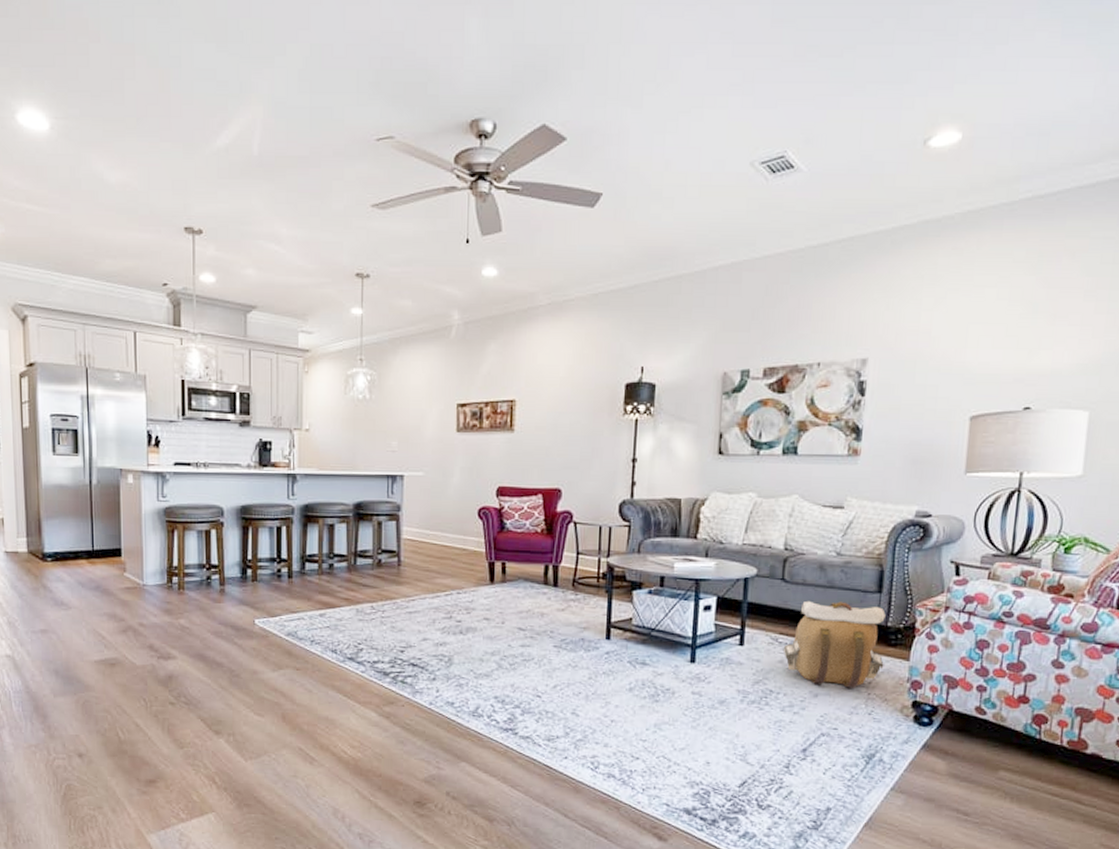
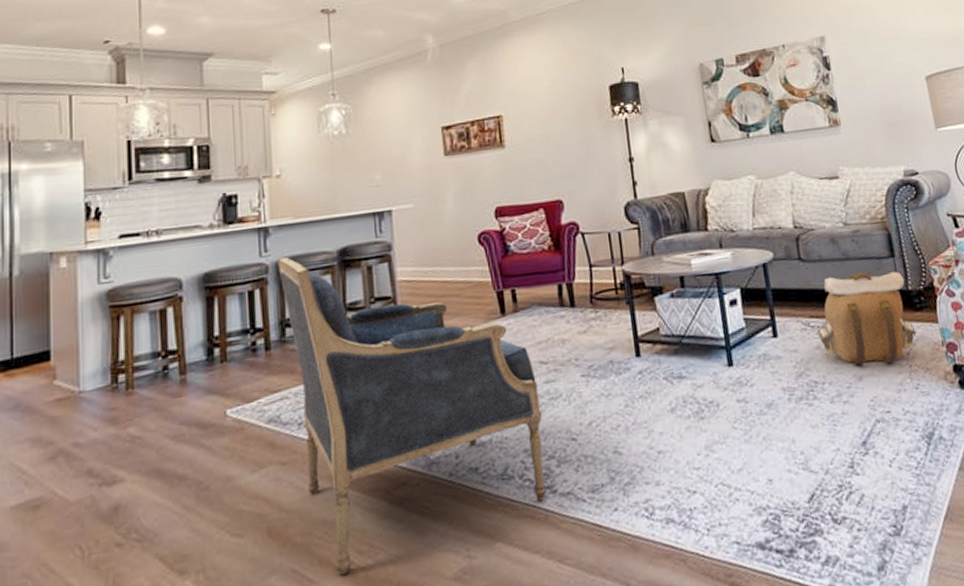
armchair: none [302,503,514,760] -> present [278,257,547,576]

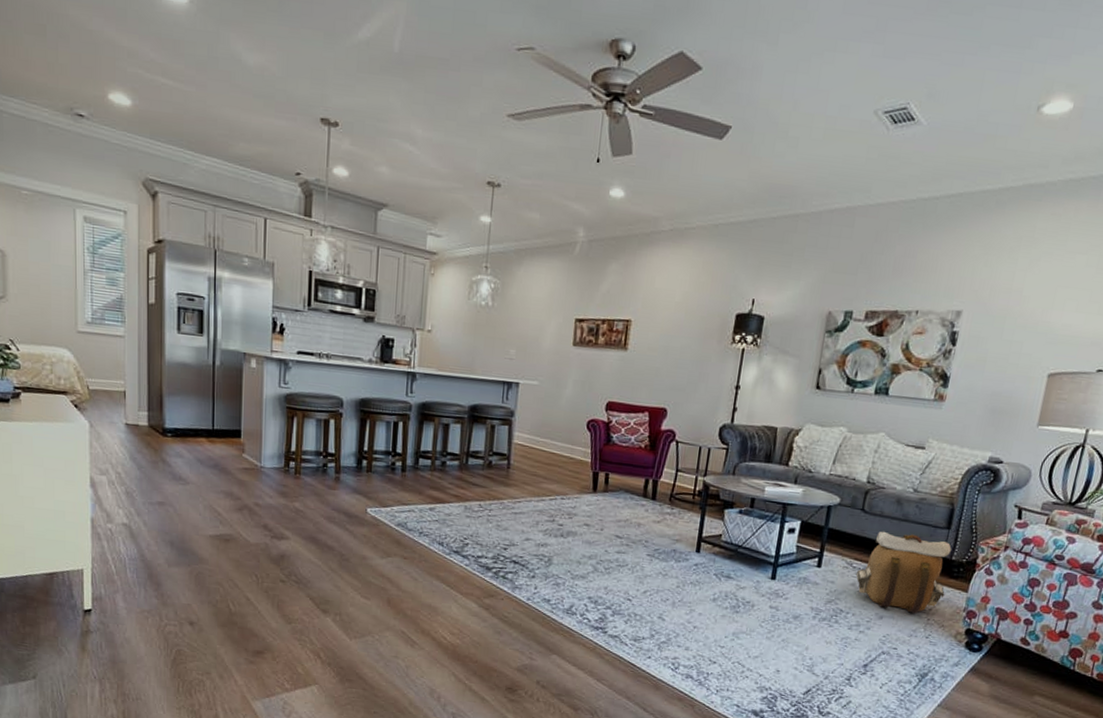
armchair: present [278,257,547,576] -> none [419,401,611,645]

